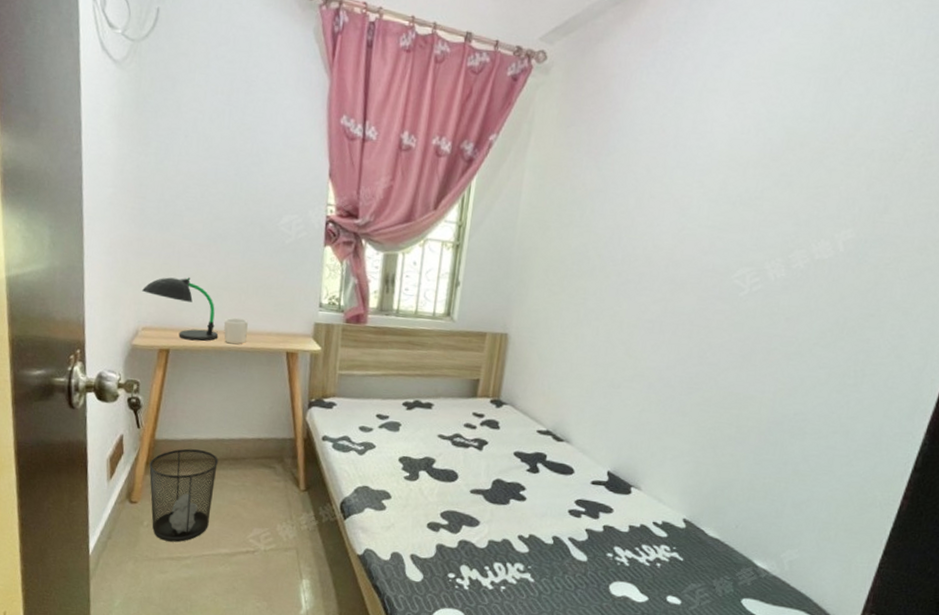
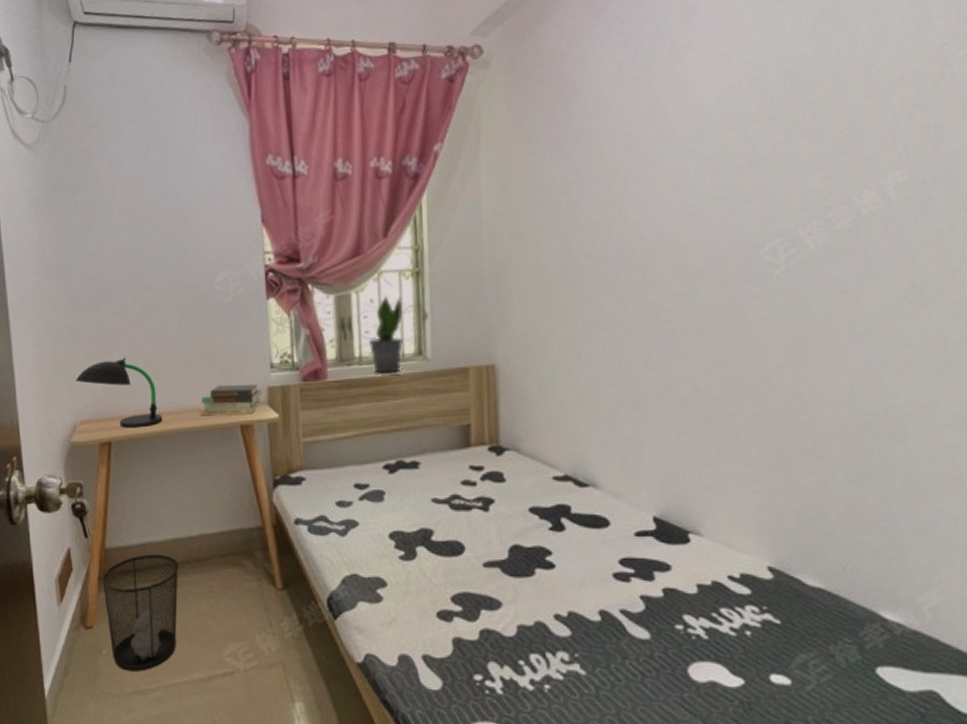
mug: present [223,317,248,345] -> none [167,394,194,426]
books: none [251,314,309,345] -> present [199,383,262,416]
potted plant: none [406,260,441,328] -> present [369,295,403,373]

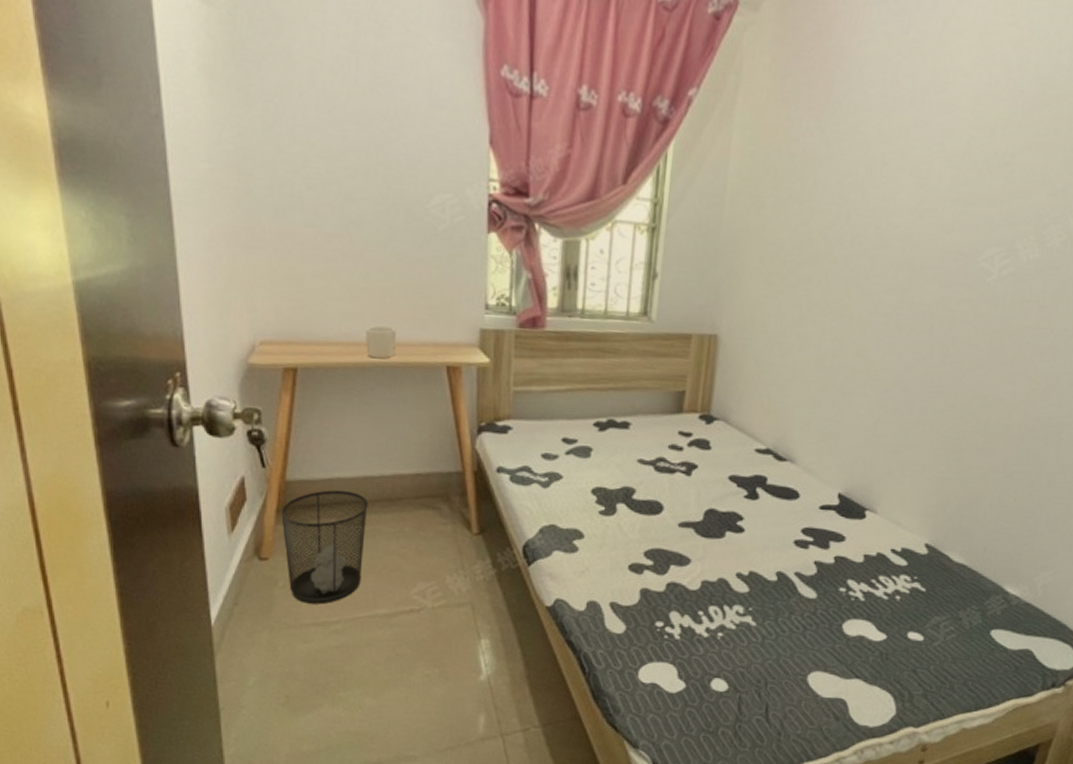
desk lamp: present [76,358,163,428] -> none [257,276,359,356]
mug: none [167,394,194,426] -> present [365,325,396,359]
books: present [199,383,262,416] -> none [401,320,474,357]
potted plant: present [369,295,403,373] -> none [593,247,634,331]

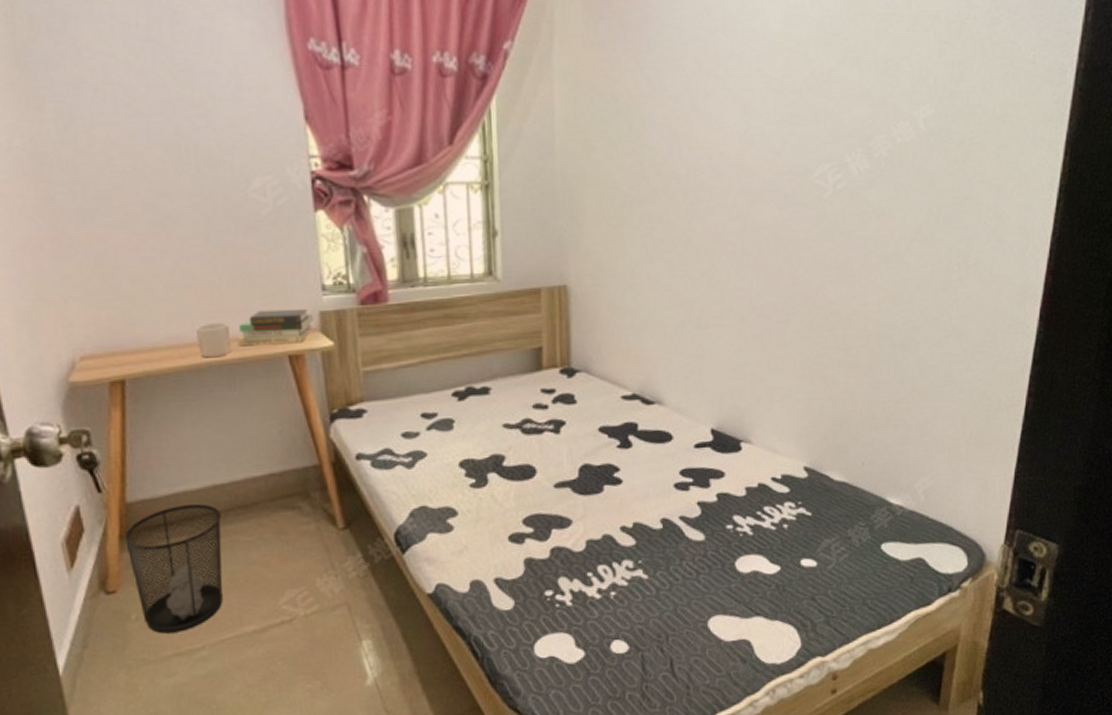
books: none [401,320,474,357] -> present [237,308,313,347]

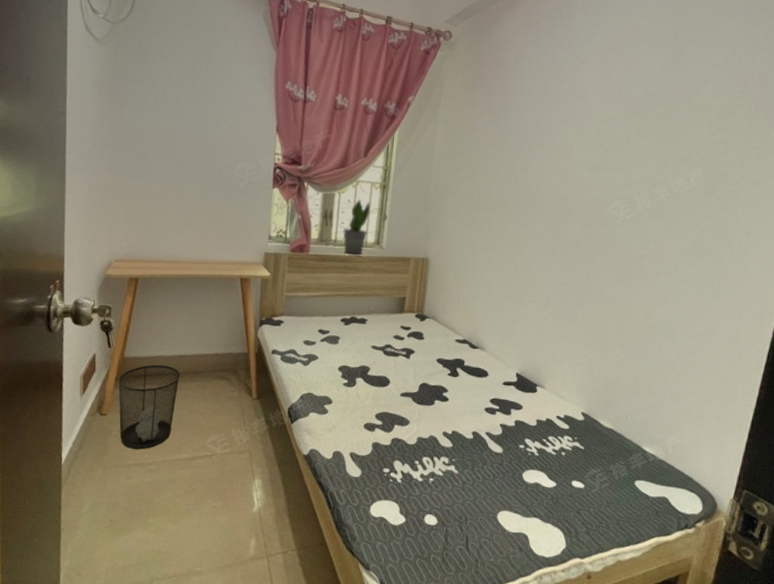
mug: present [195,321,231,358] -> none [186,249,208,273]
books: present [237,308,313,347] -> none [210,246,260,271]
potted plant: none [435,209,472,295] -> present [343,198,371,255]

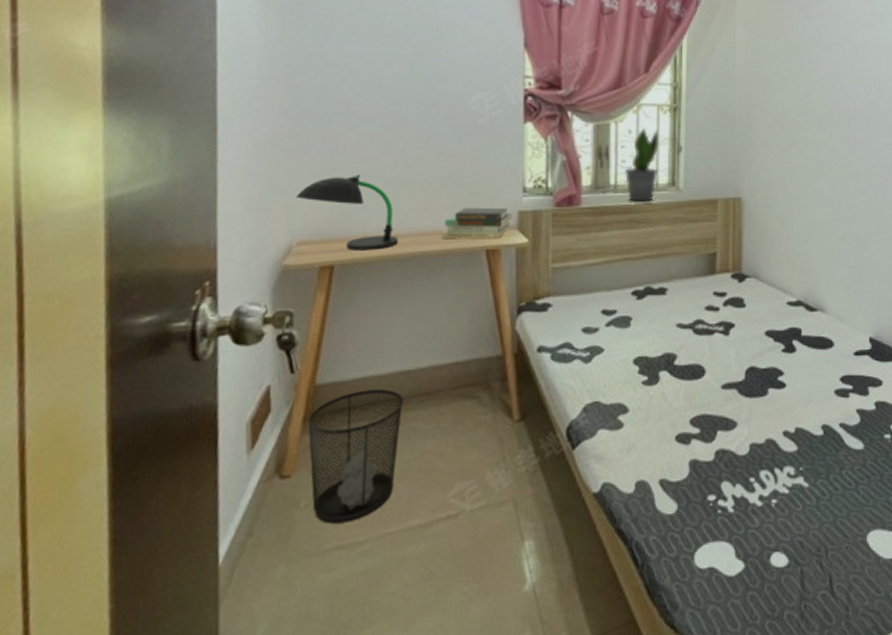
desk lamp: none [116,216,182,270] -> present [297,174,399,251]
books: none [210,246,260,271] -> present [441,207,512,240]

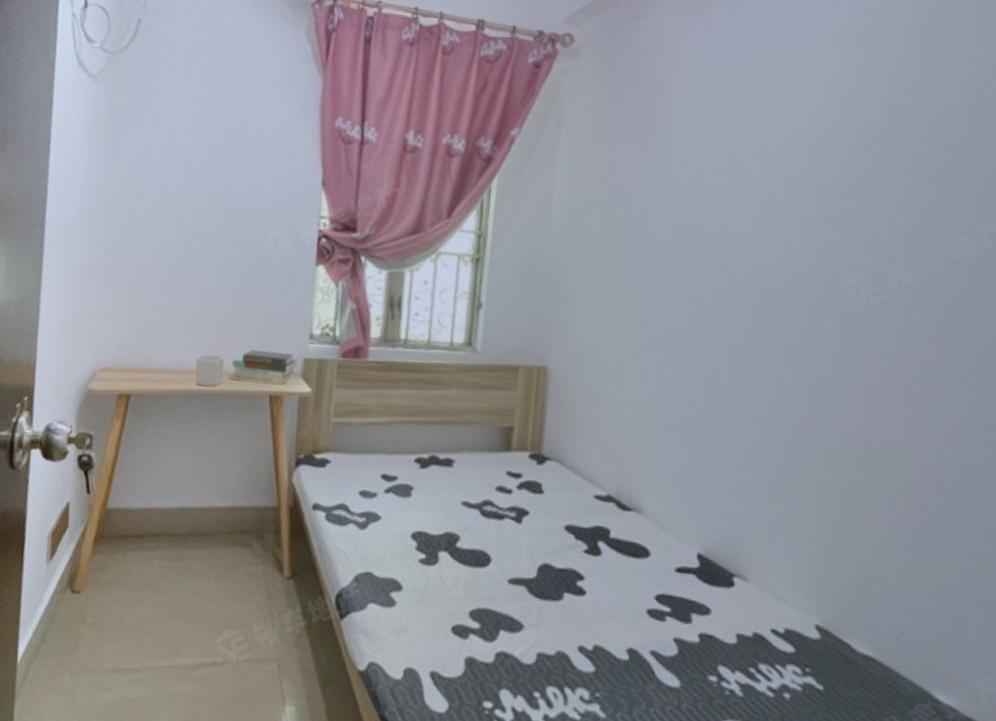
desk lamp: present [297,174,399,251] -> none [103,307,189,384]
waste bin: present [308,389,403,524] -> none [96,520,182,648]
mug: none [404,216,436,249] -> present [195,354,224,387]
potted plant: present [625,127,659,202] -> none [416,278,458,362]

